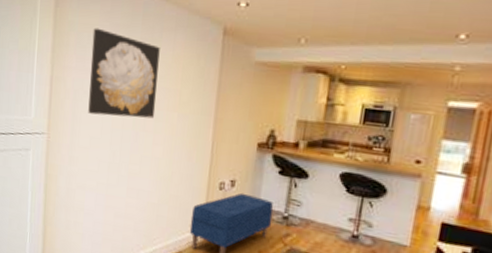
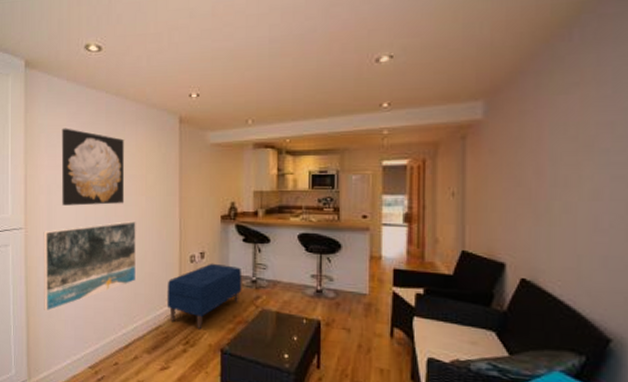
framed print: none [61,138,165,223] -> present [43,221,136,312]

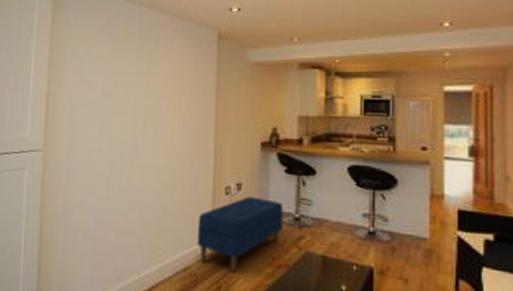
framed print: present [43,221,136,312] -> none [58,146,166,246]
wall art: present [61,128,125,206] -> none [86,41,157,127]

